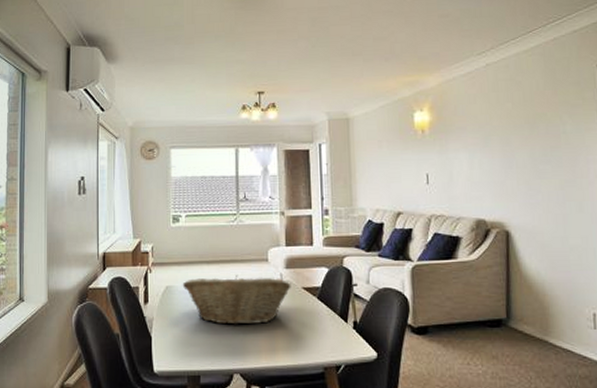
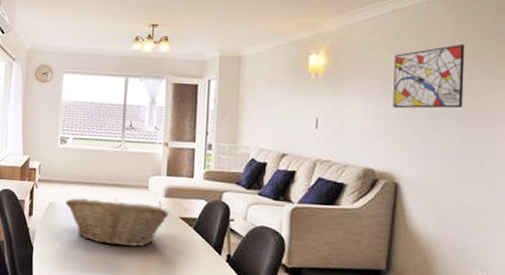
wall art: none [493,92,559,158] -> present [393,43,465,109]

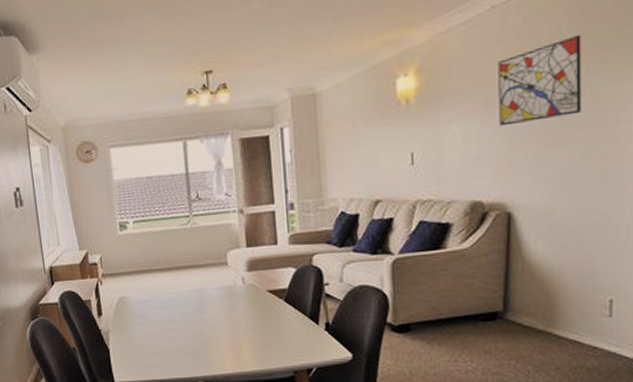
fruit basket: present [65,197,169,247] -> none [136,280,255,333]

